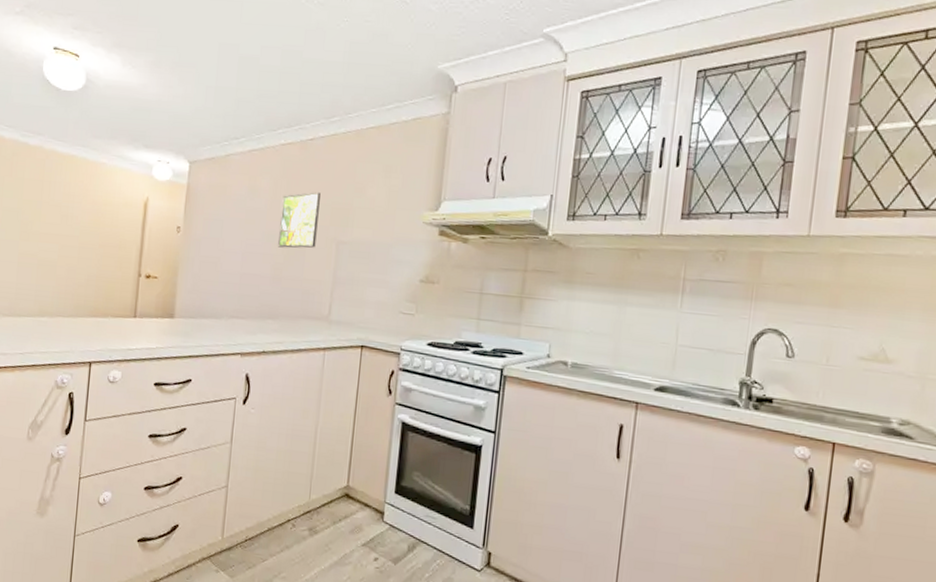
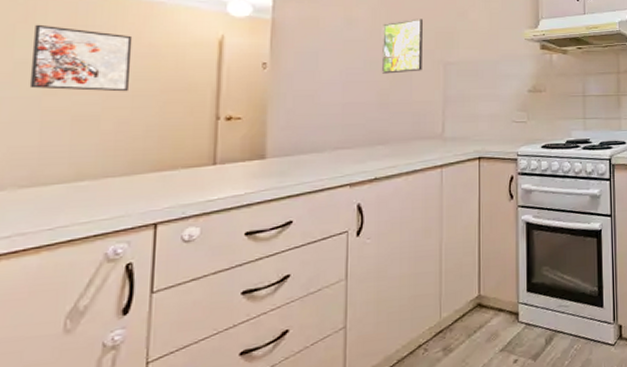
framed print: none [11,178,82,243] -> present [29,24,133,92]

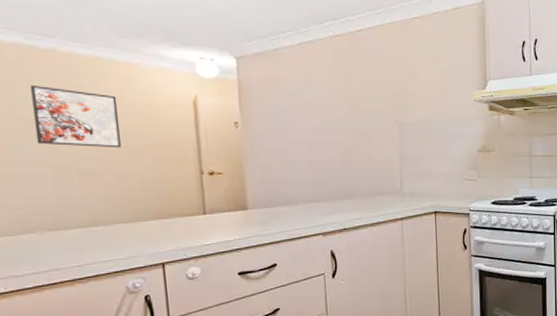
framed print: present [382,19,423,74] -> none [340,80,379,133]

